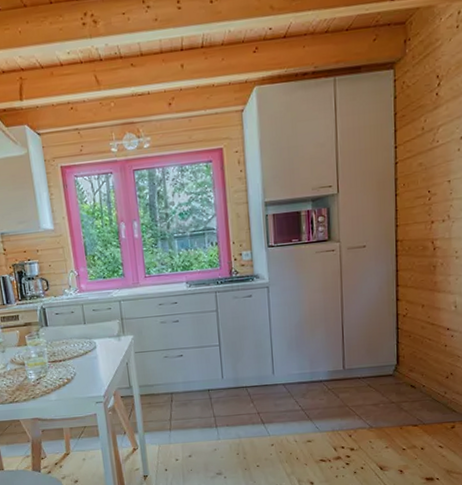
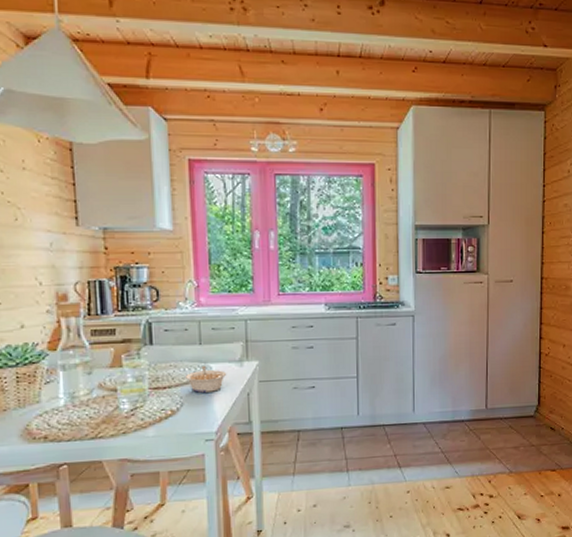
legume: none [76,341,109,364] -> present [186,365,227,393]

